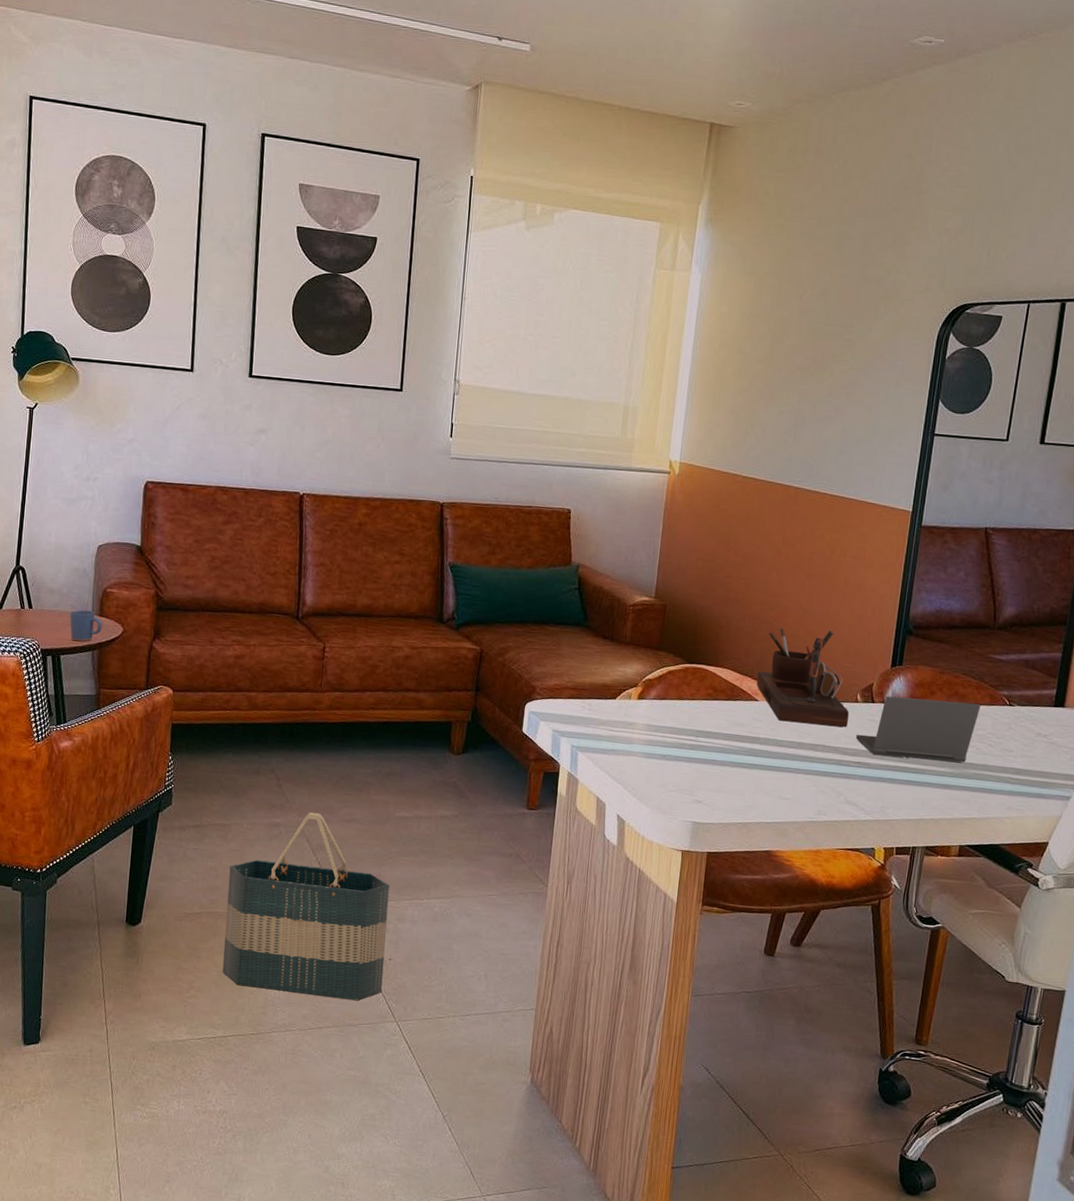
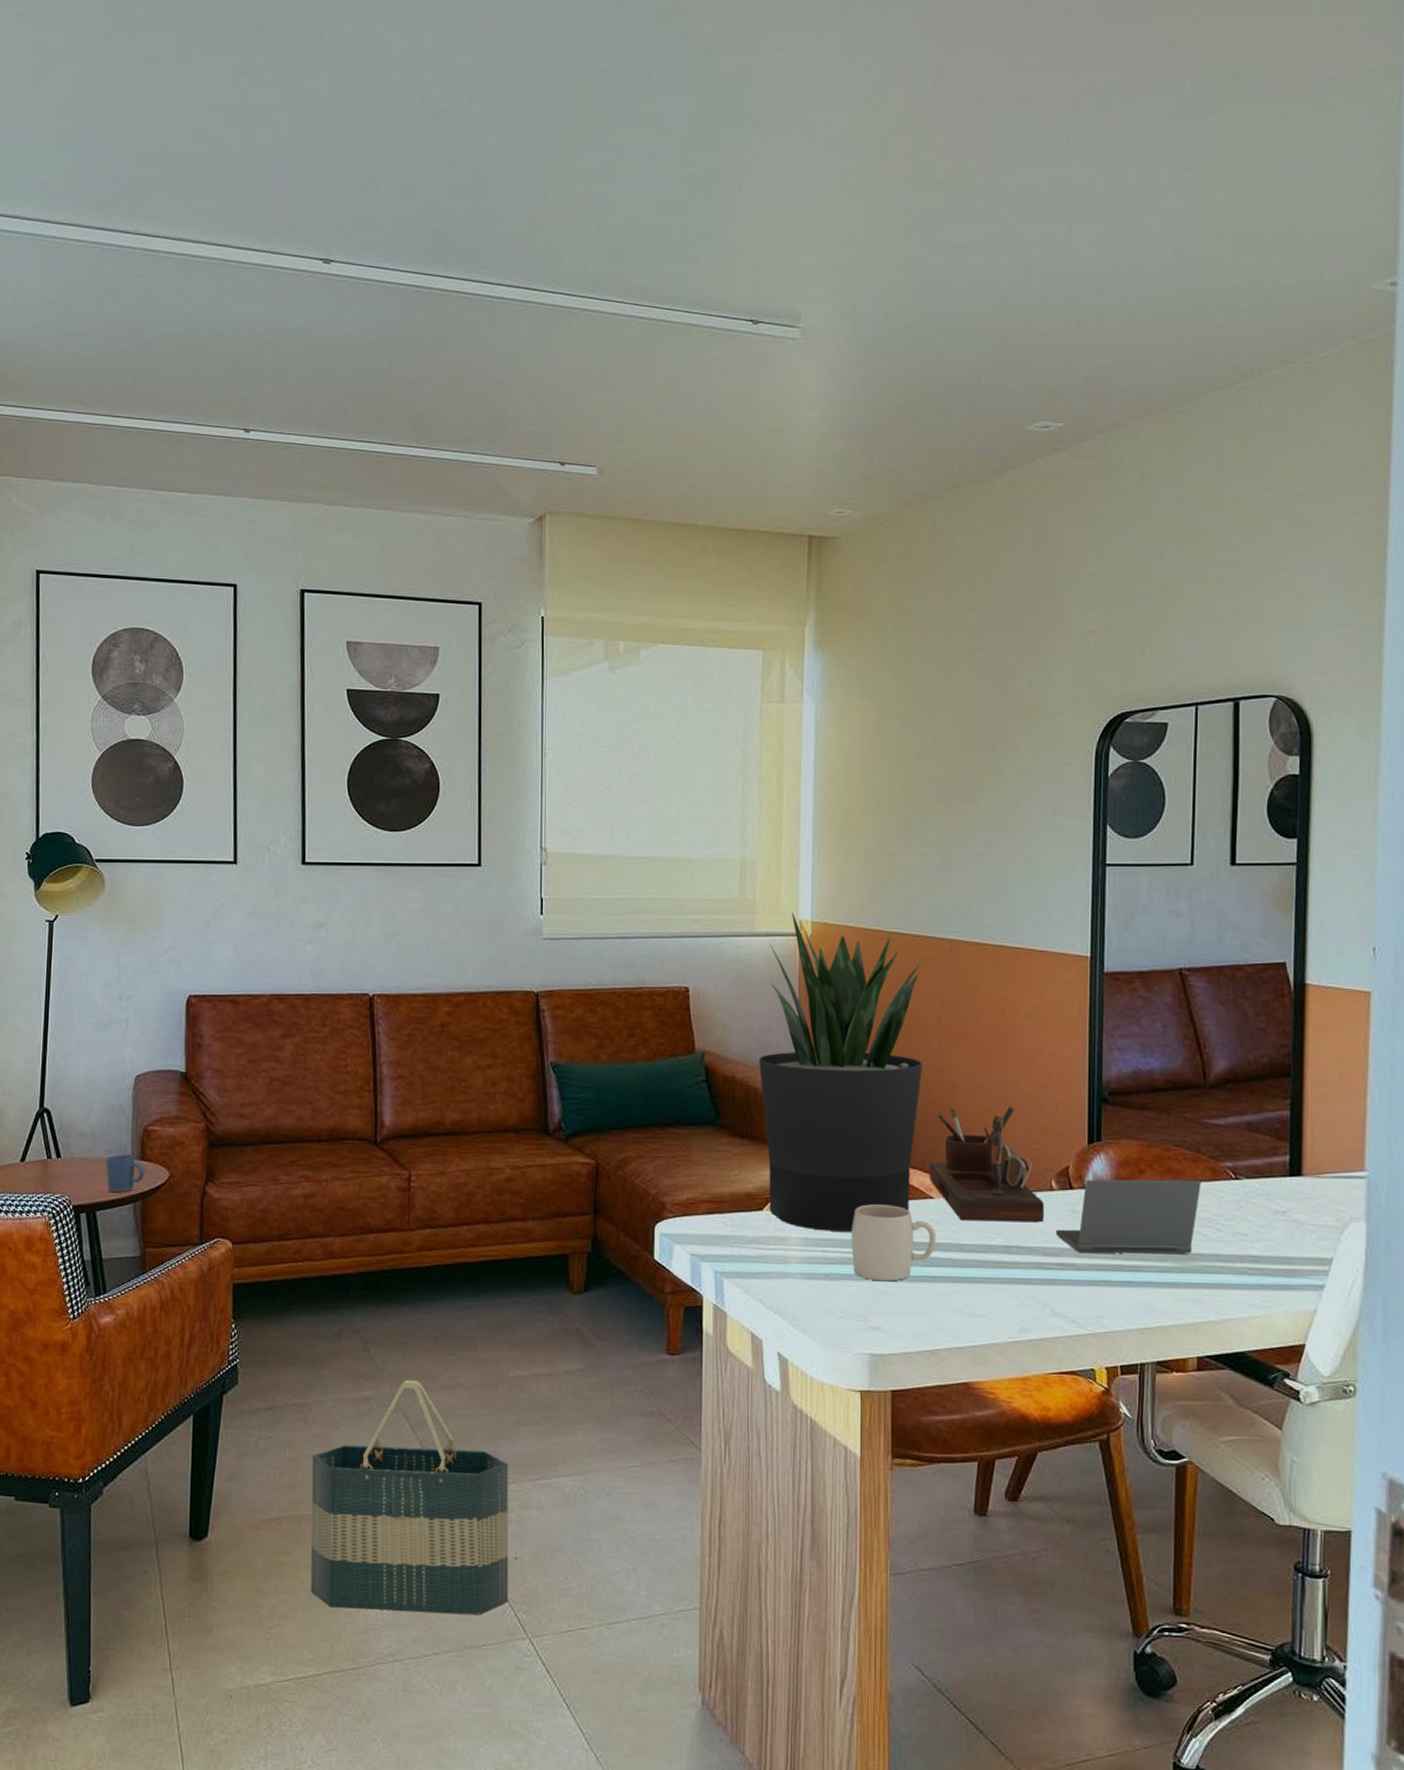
planter: none [621,453,771,723] -> present [759,912,924,1232]
mug: none [685,701,757,765] -> present [852,1204,935,1282]

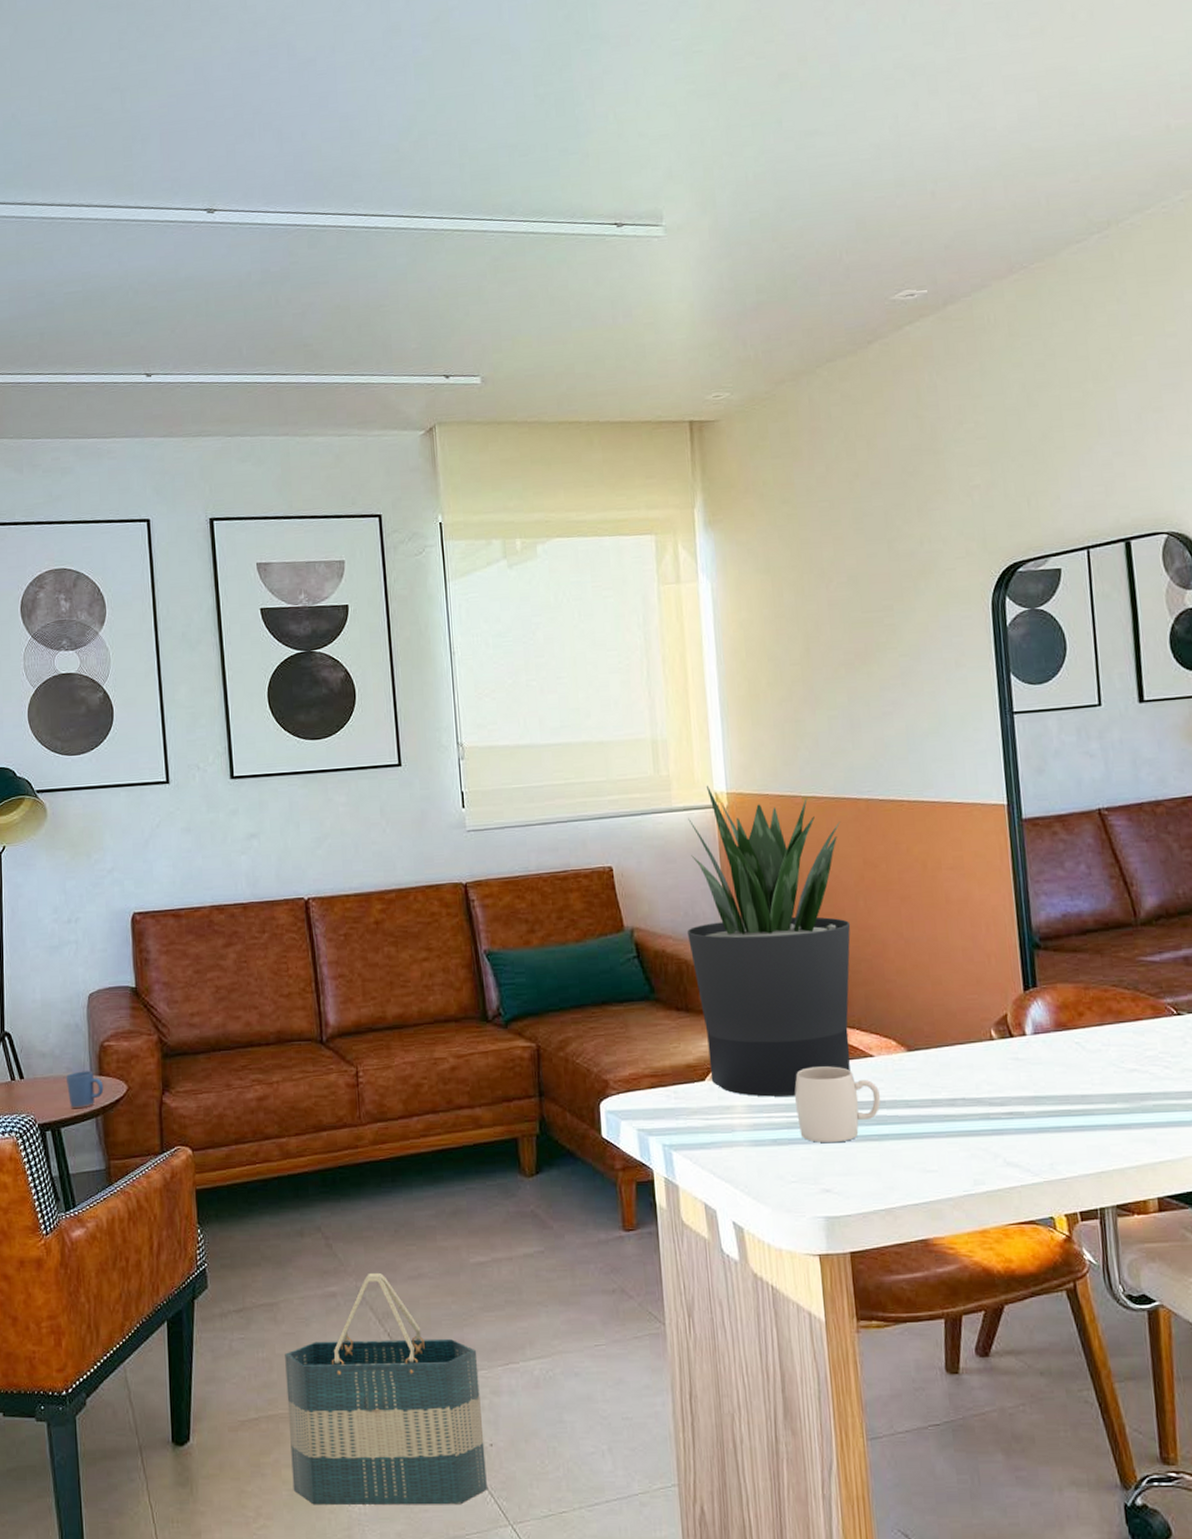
desk organizer: present [929,1105,1044,1223] -> none [866,958,987,1077]
laptop computer: present [1055,1179,1201,1254] -> none [999,1019,1144,1100]

